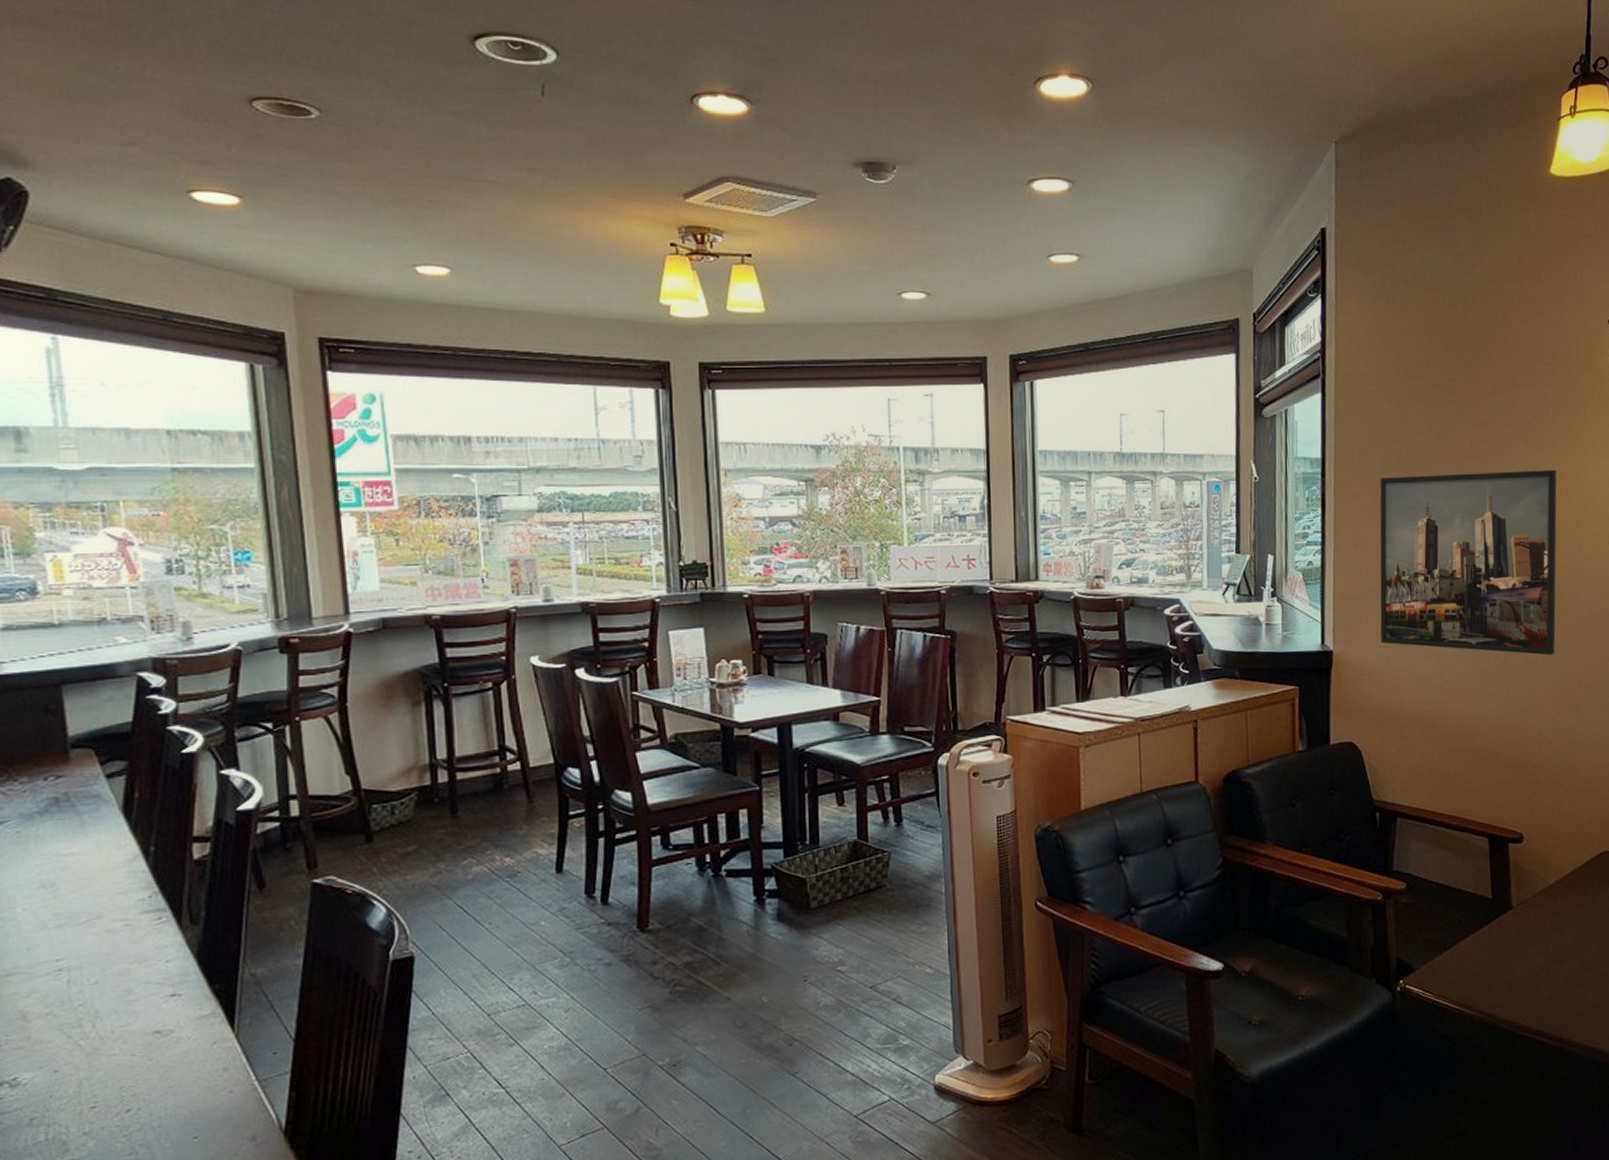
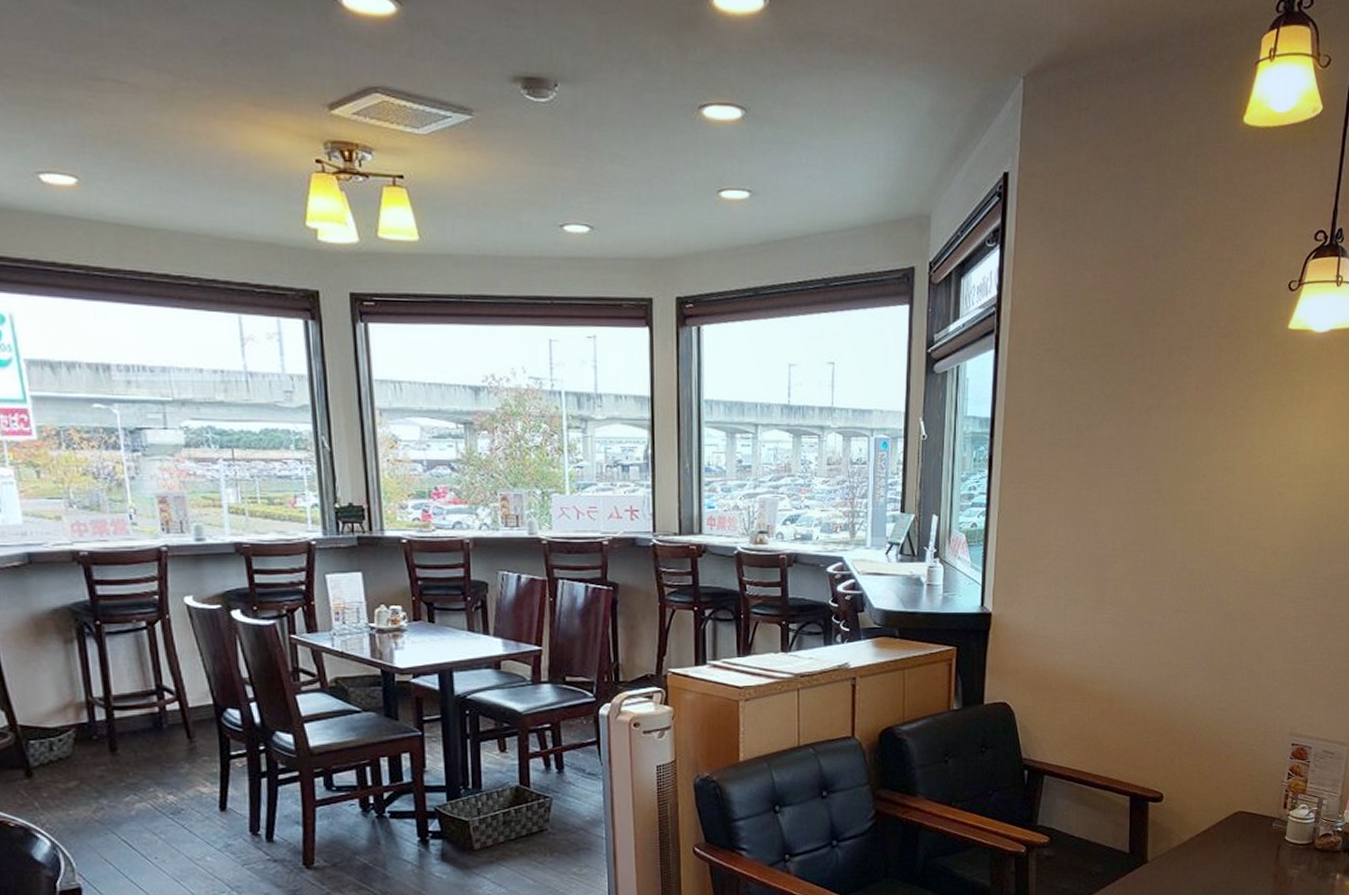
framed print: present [1379,470,1557,655] -> none [1038,437,1225,623]

